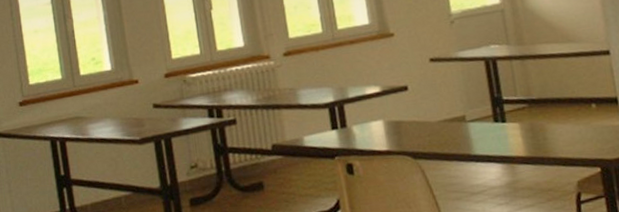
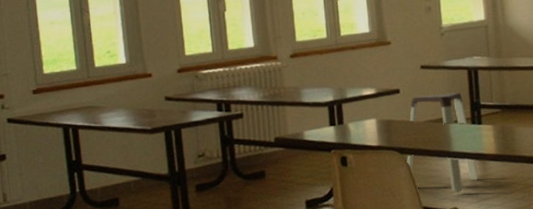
step stool: none [421,87,508,202] -> present [407,92,479,192]

